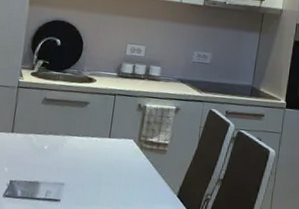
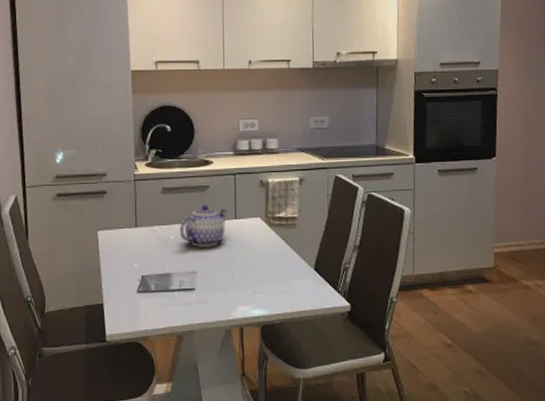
teapot: none [53,119,103,162] -> present [179,204,228,247]

